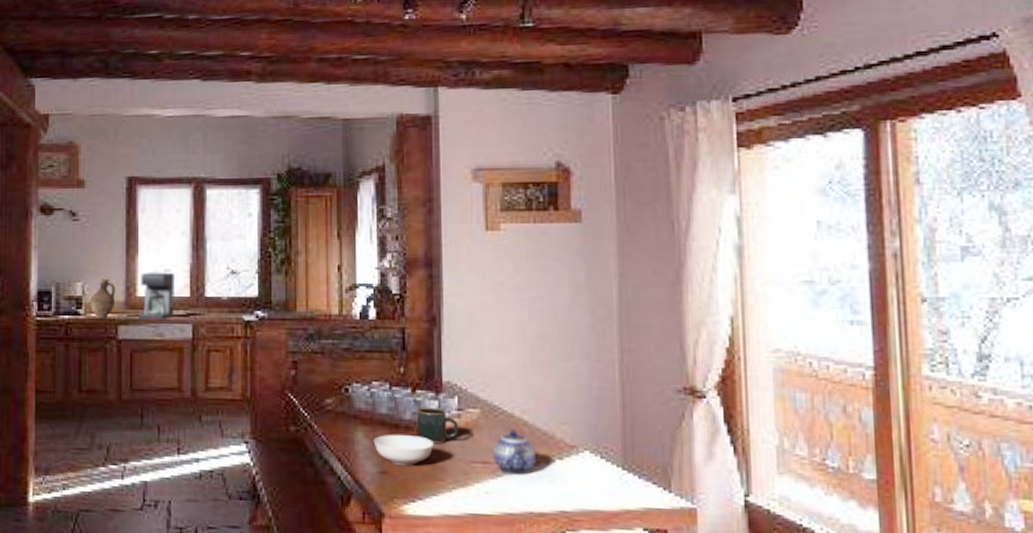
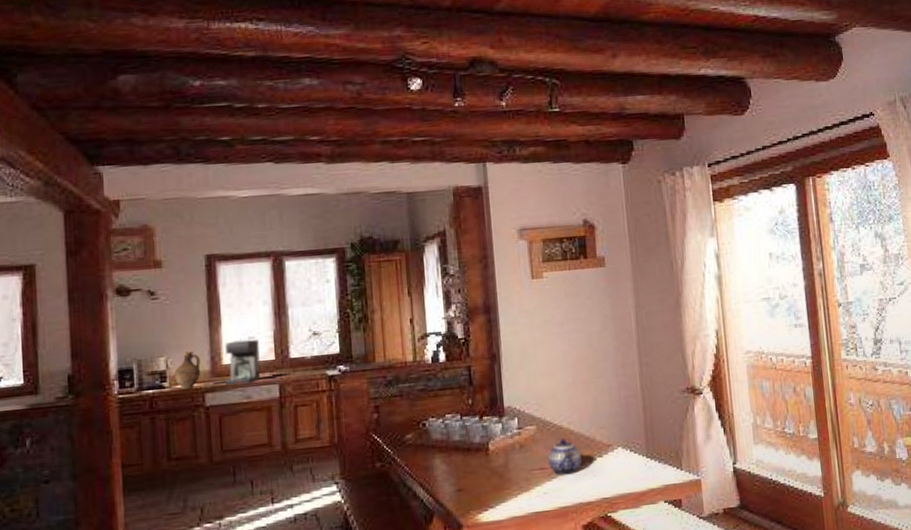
bowl: present [373,434,435,467] -> none [449,455,501,483]
mug: present [416,407,458,444] -> none [484,429,520,460]

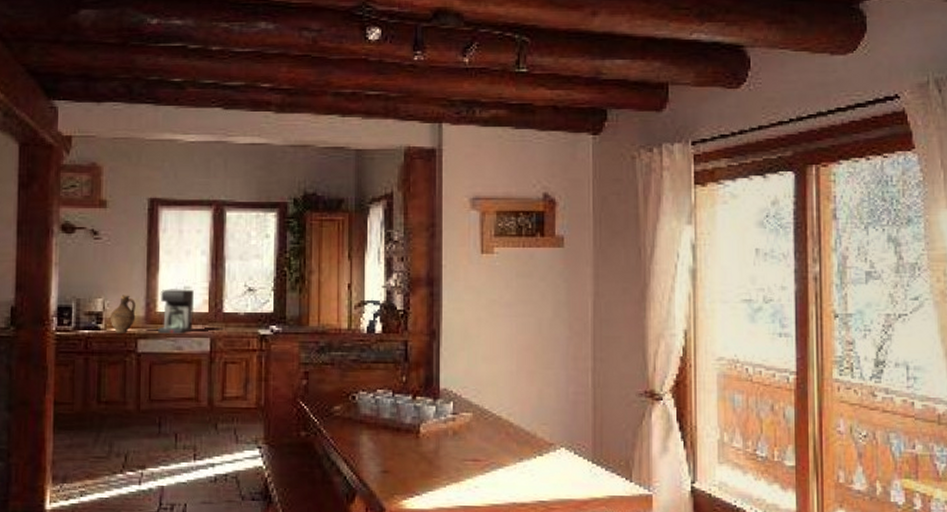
teapot: present [547,438,583,475] -> none [482,430,520,470]

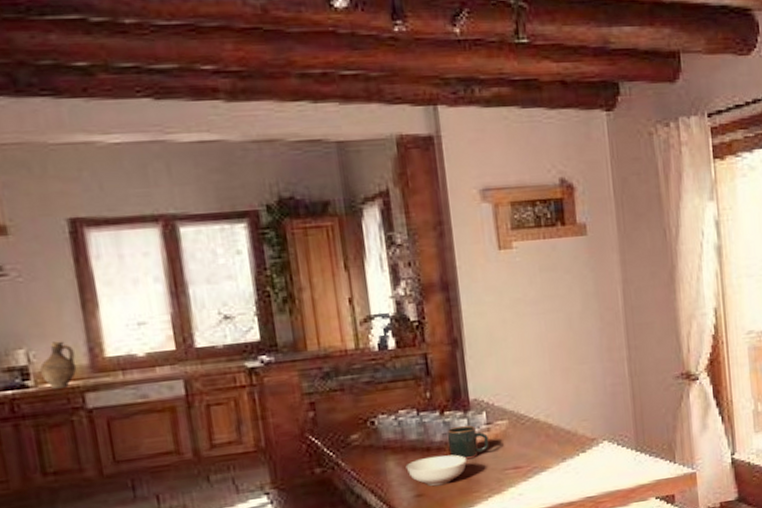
coffee maker: present [158,289,195,335] -> none [105,325,159,383]
bowl: none [377,436,432,466] -> present [405,454,468,486]
mug: none [416,412,453,445] -> present [447,425,489,460]

